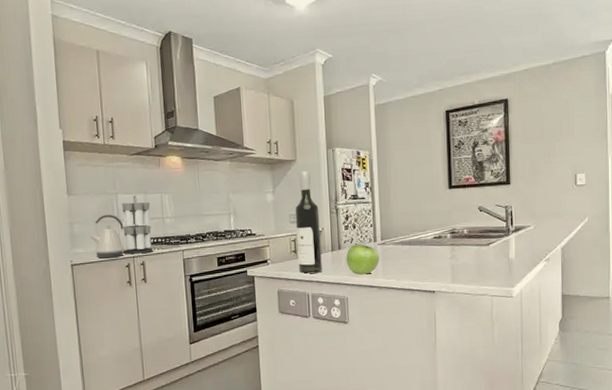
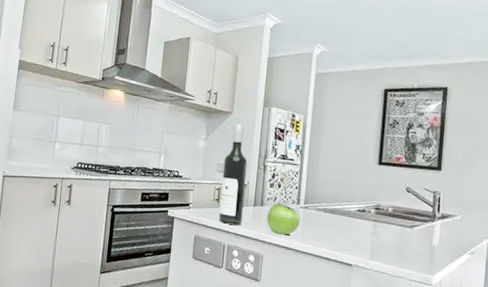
kettle: present [90,214,127,260] -> none [26,133,59,177]
spice rack: present [121,195,153,255] -> none [53,120,88,178]

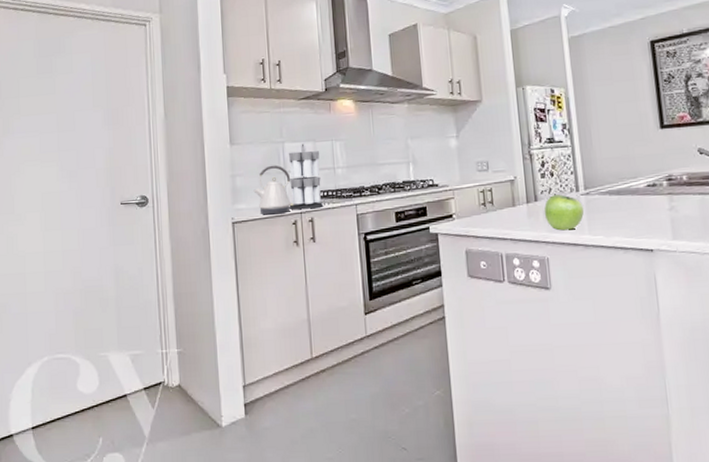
kettle: none [26,133,59,177] -> present [253,165,294,216]
spice rack: none [53,120,88,178] -> present [288,143,323,211]
bottle: present [218,123,248,225] -> none [482,111,517,231]

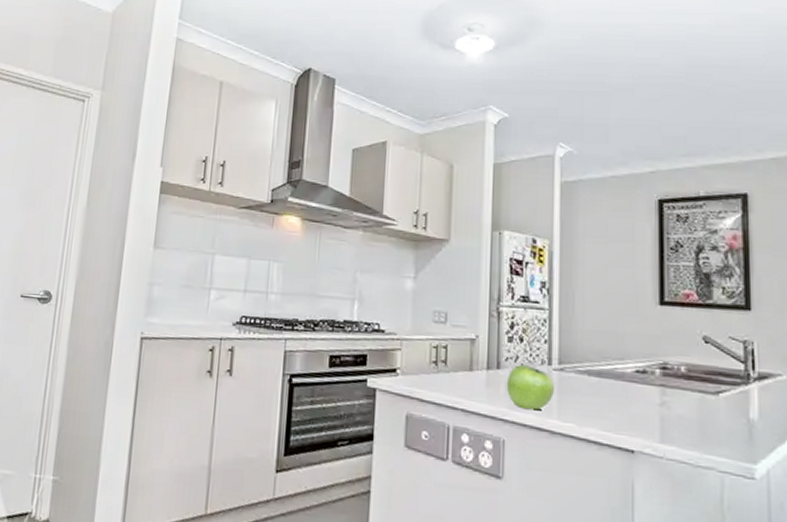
kettle: present [253,165,294,216] -> none [171,278,216,338]
spice rack: present [288,143,323,211] -> none [208,259,254,337]

